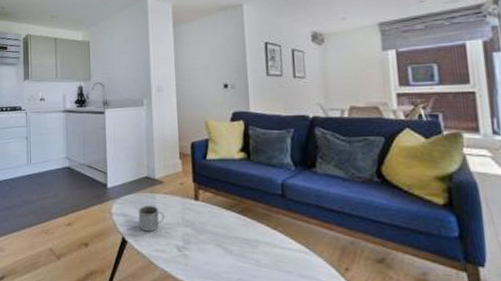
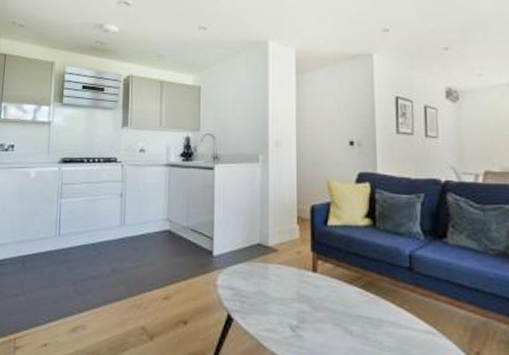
mug: present [138,205,165,232] -> none [247,276,278,308]

